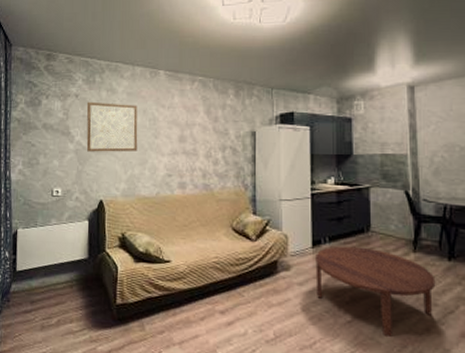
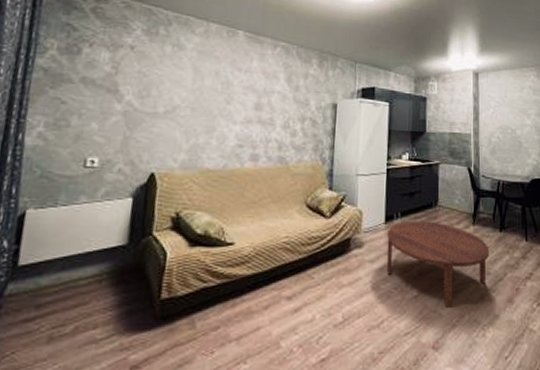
wall art: present [86,101,138,152] -> none [139,56,209,117]

